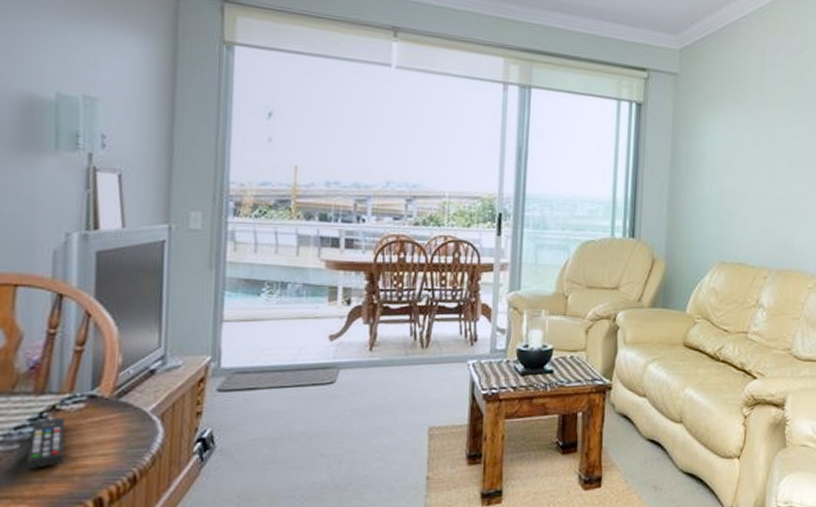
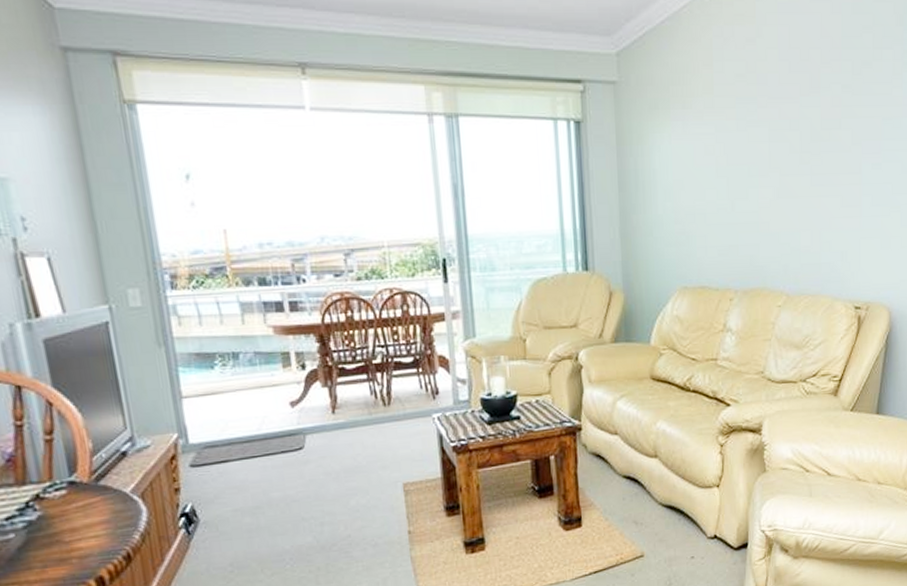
remote control: present [26,417,65,470] -> none [21,505,59,556]

